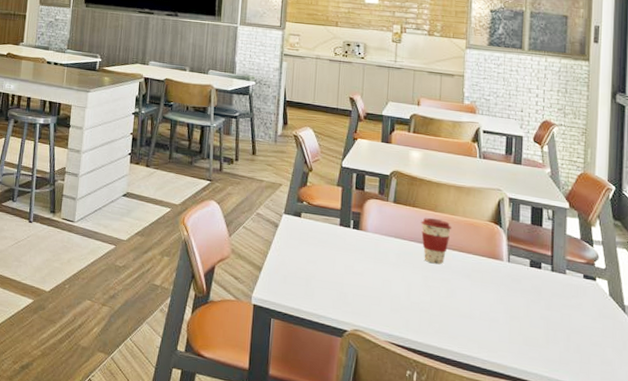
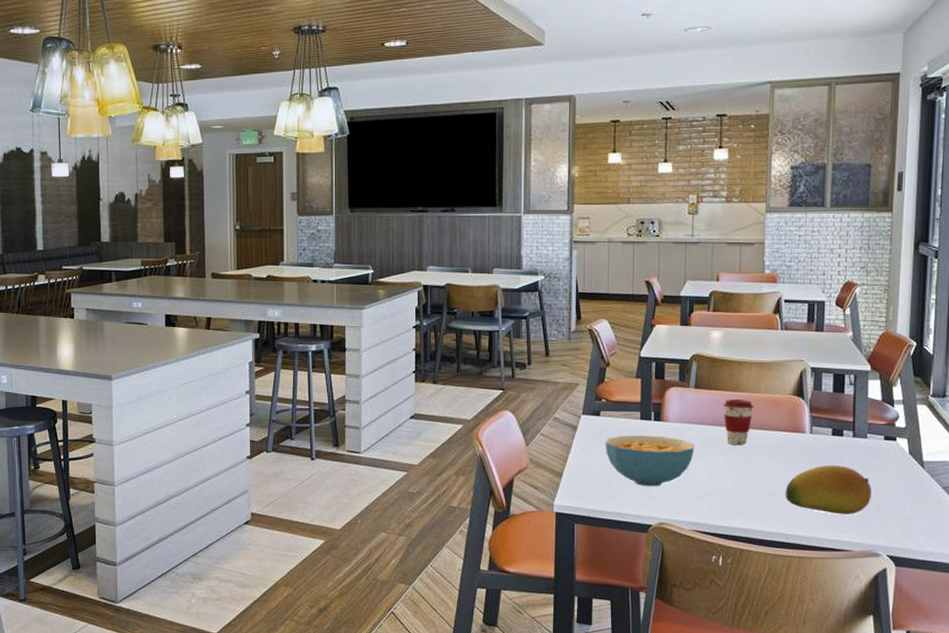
cereal bowl: none [304,238,392,293] -> present [605,435,695,487]
fruit: none [481,295,571,350] -> present [785,465,872,515]

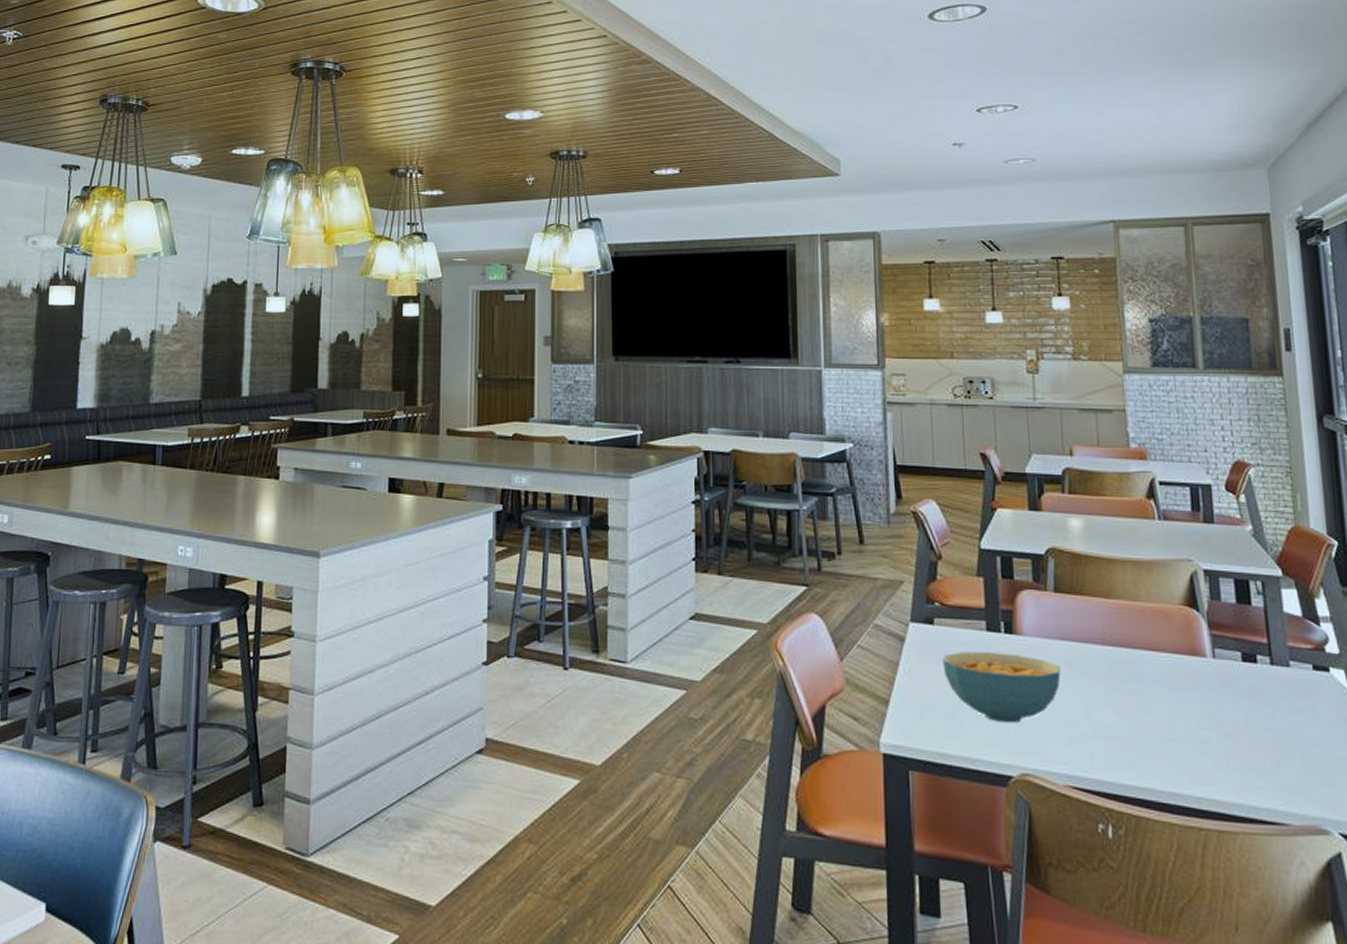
coffee cup: present [723,399,755,446] -> none [1093,608,1135,671]
fruit: present [785,465,872,515] -> none [1188,702,1307,773]

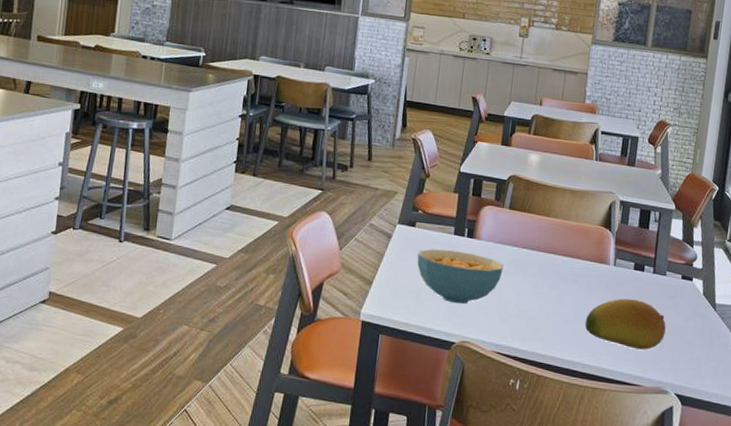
fruit: none [1188,702,1307,773] -> present [584,298,666,350]

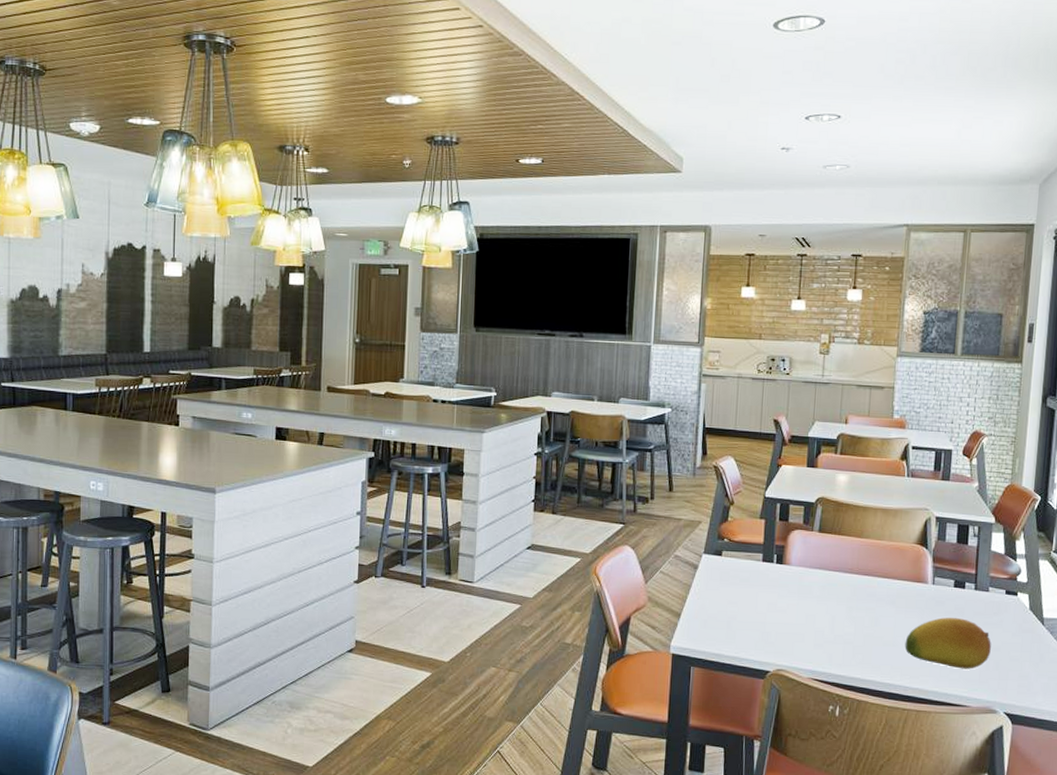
cereal bowl: present [417,249,504,304] -> none [725,577,816,632]

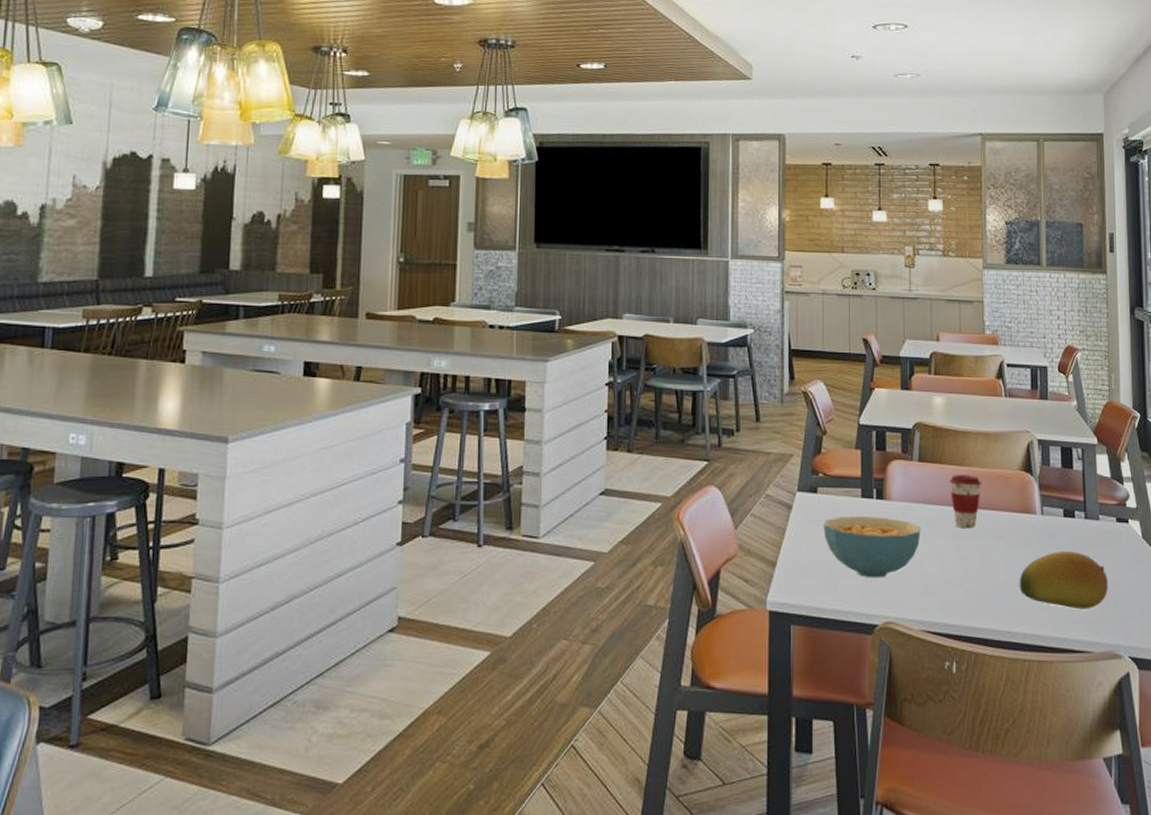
cereal bowl: none [725,577,816,632] -> present [823,517,921,578]
coffee cup: none [846,545,878,594] -> present [949,475,982,529]

